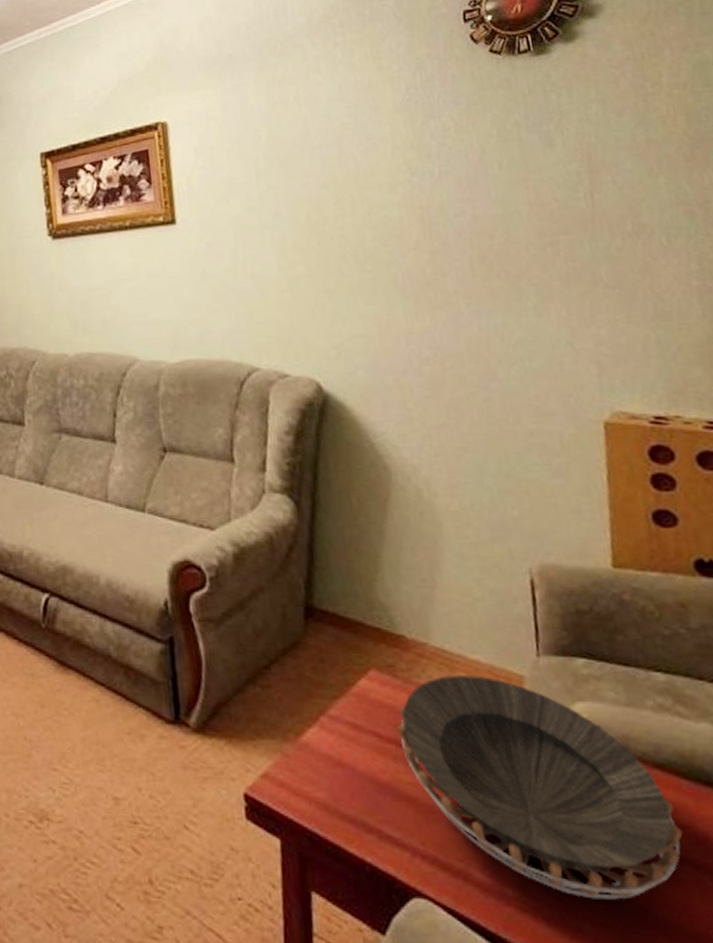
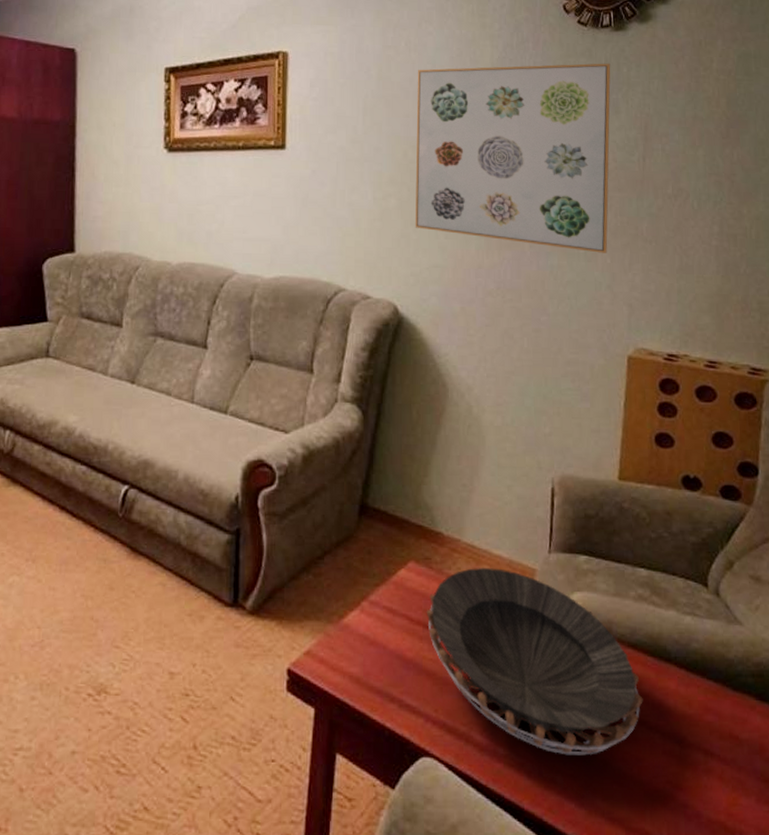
wall art: none [311,92,561,306] -> present [415,63,611,253]

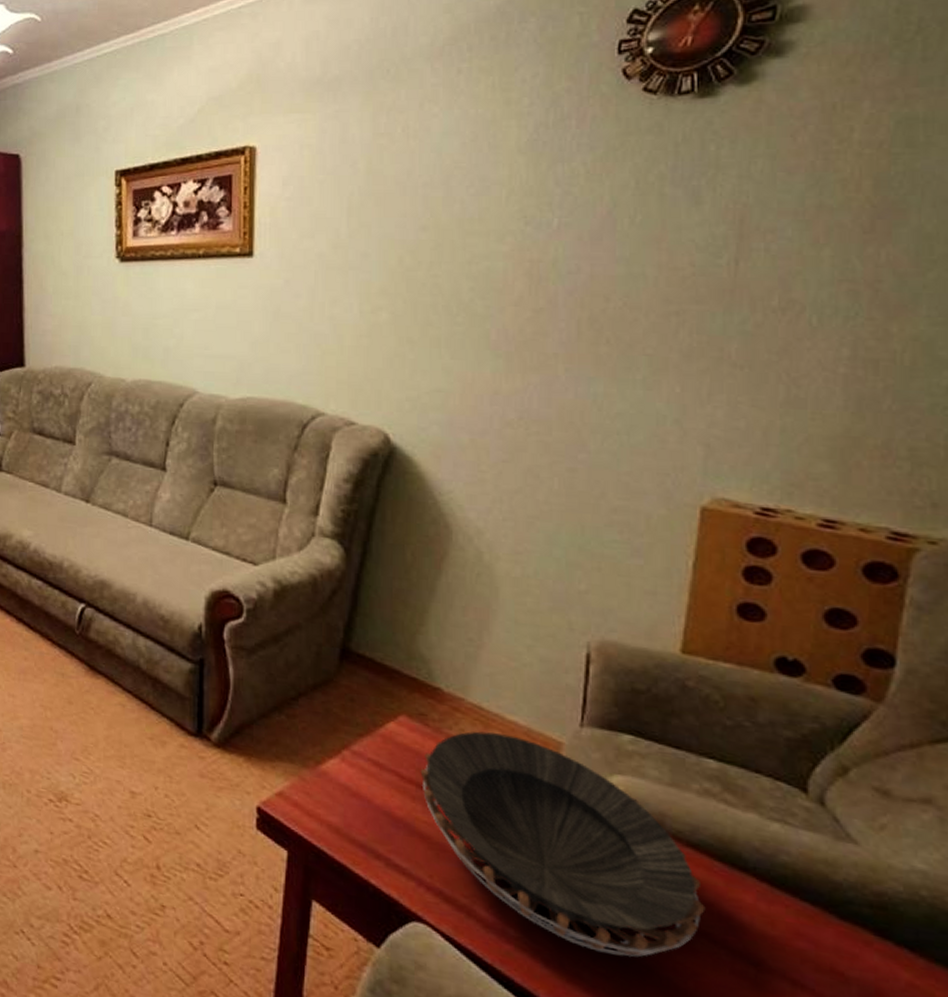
wall art: present [415,63,611,253] -> none [412,140,691,380]

